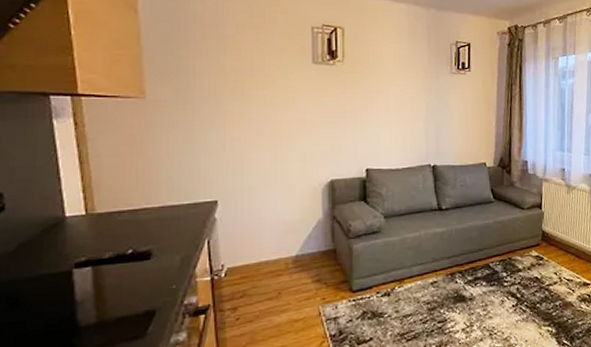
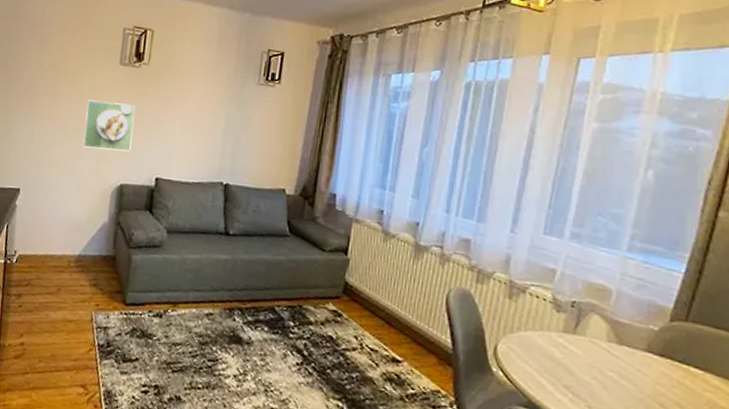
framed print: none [283,101,336,149] -> present [83,99,135,152]

